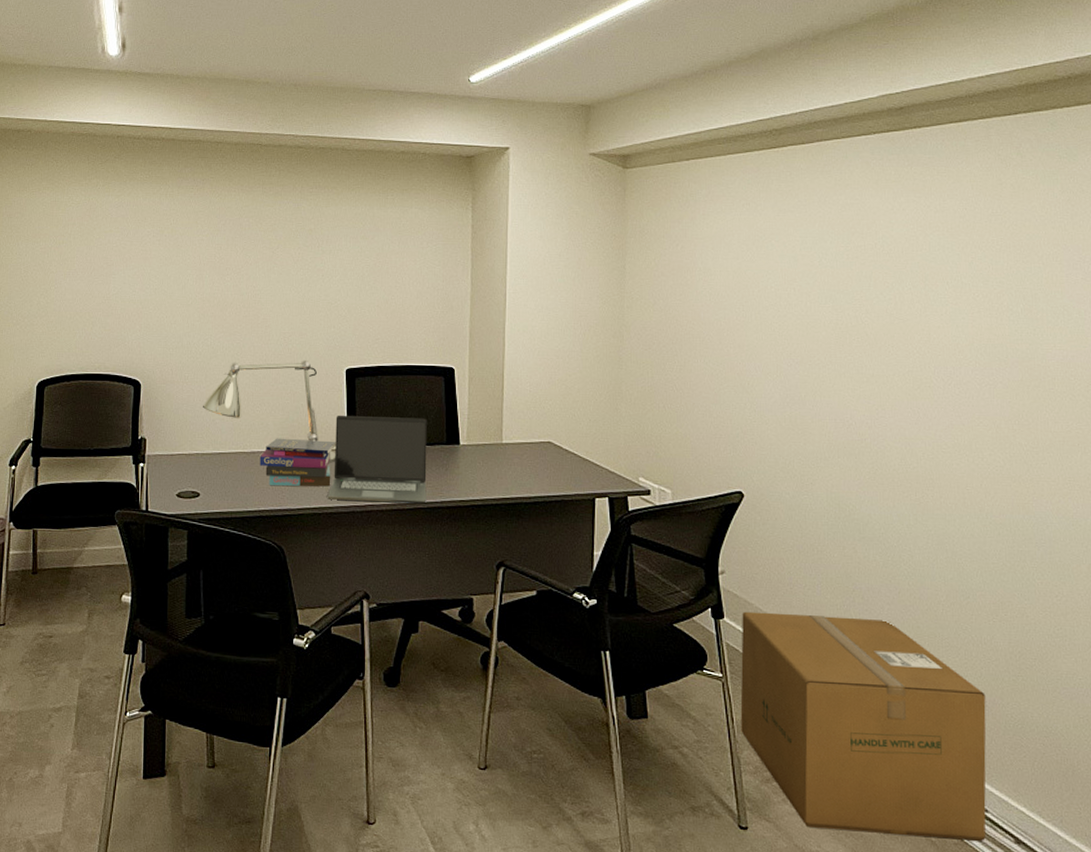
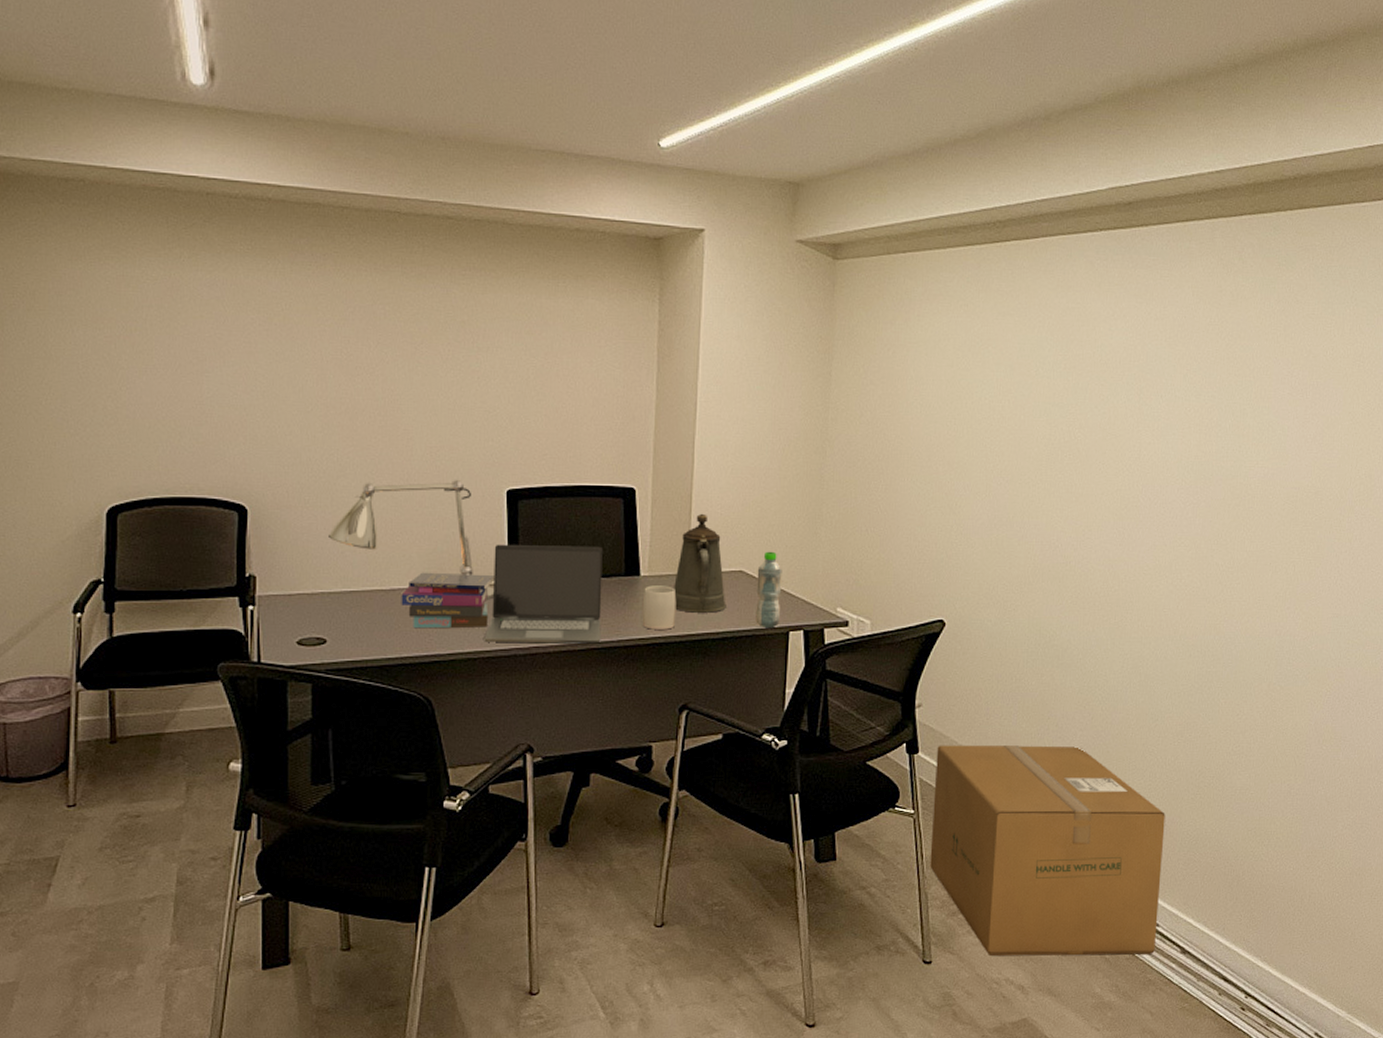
mug: none [462,453,492,493] -> present [642,585,677,630]
coffee pot: none [490,390,537,479] -> present [674,513,726,613]
water bottle: none [564,424,587,495] -> present [756,551,782,629]

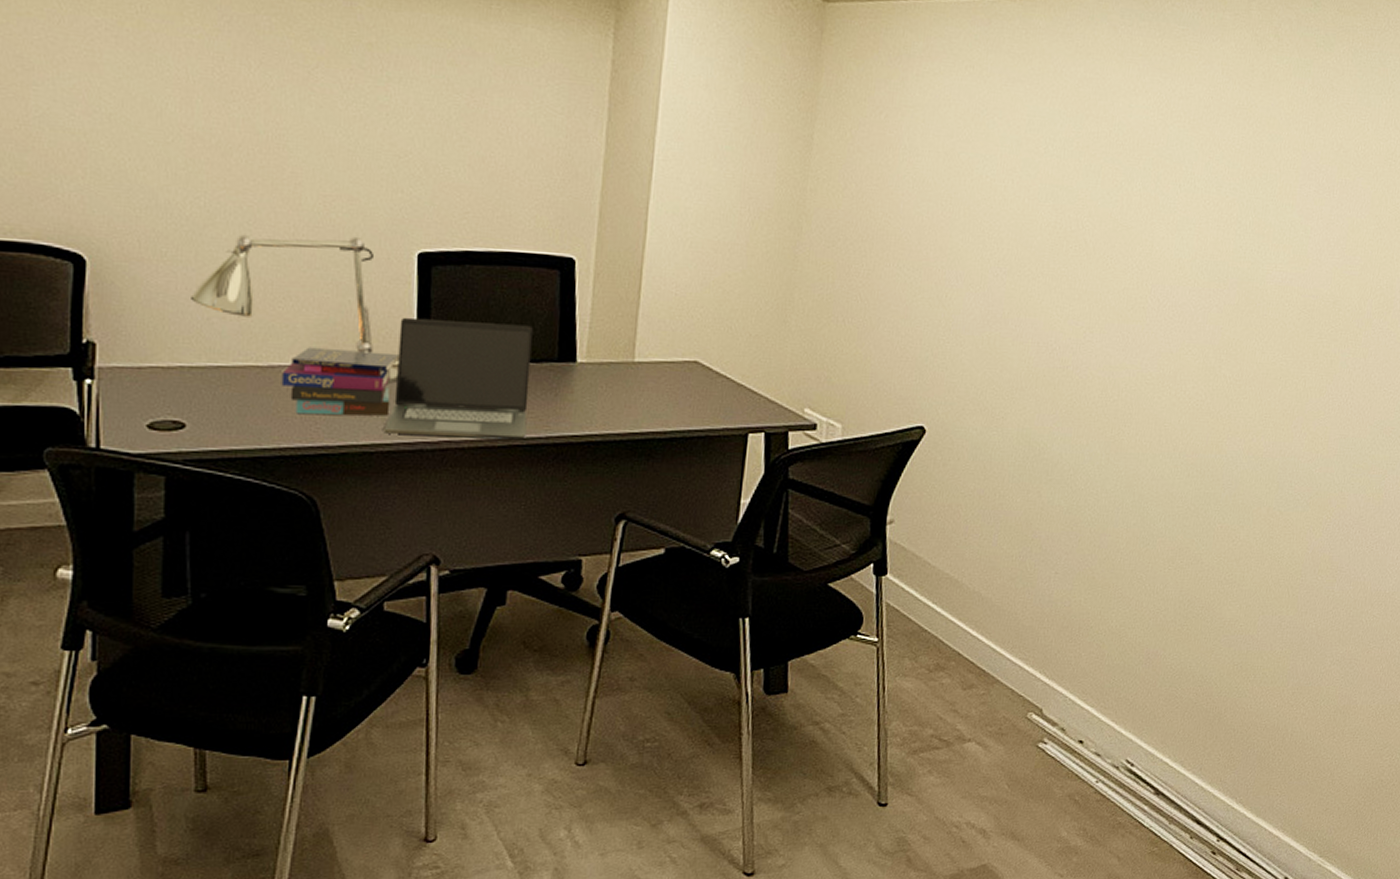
mug: present [642,585,677,630] -> none [576,374,619,426]
coffee pot: present [674,513,726,613] -> none [616,292,677,409]
water bottle: present [756,551,782,629] -> none [710,340,744,429]
box: present [930,745,1165,956] -> none [891,566,1149,798]

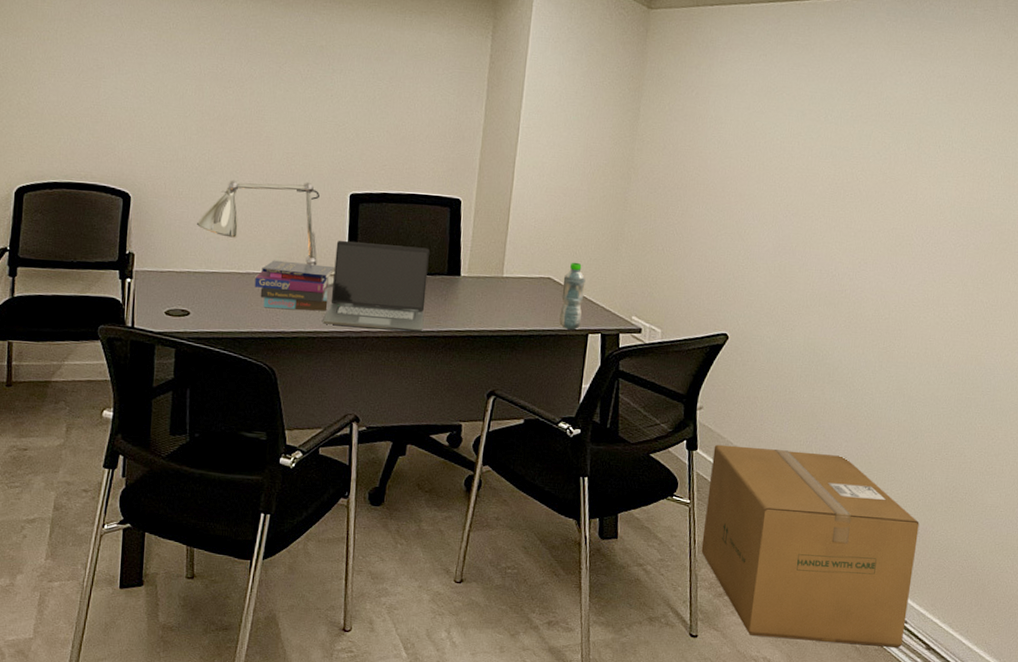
water bottle: none [710,340,744,429] -> present [559,262,586,330]
box: none [891,566,1149,798] -> present [701,444,919,648]

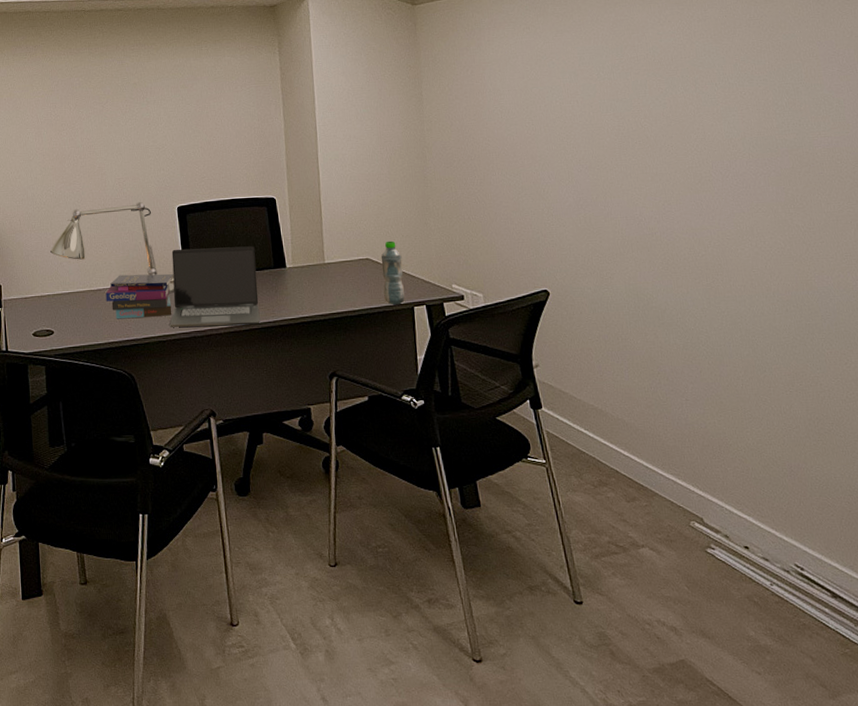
box: present [701,444,919,648] -> none [558,398,804,599]

